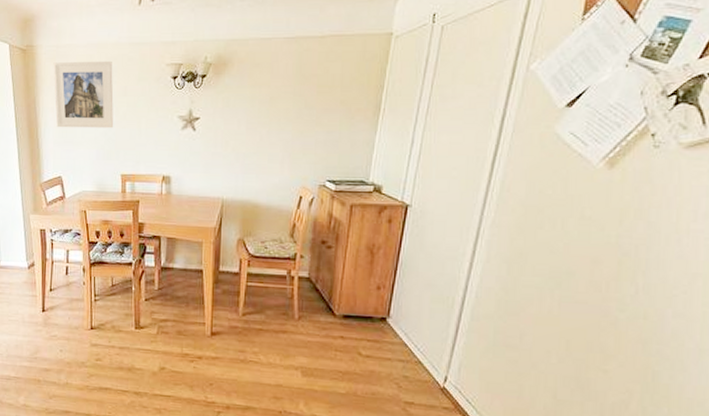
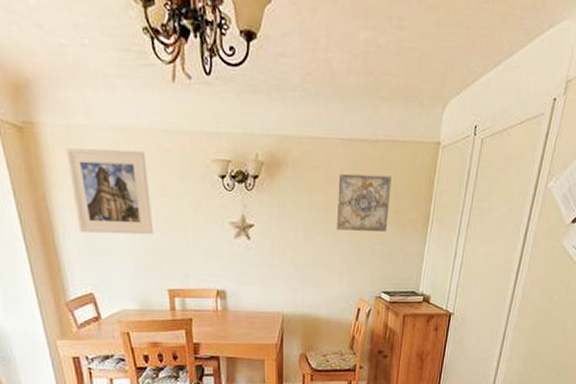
wall art: none [279,68,338,121] -> present [336,173,392,231]

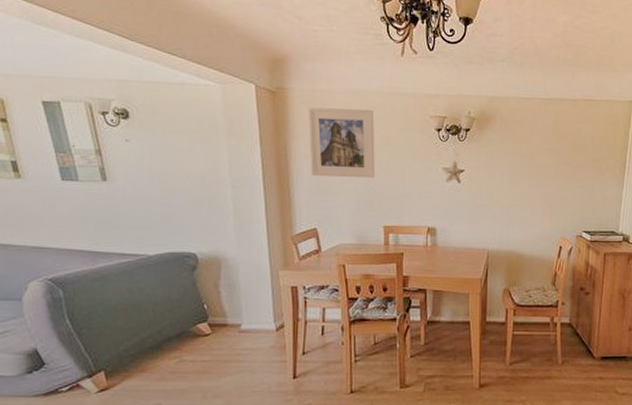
wall art: present [336,173,392,231] -> none [539,127,589,177]

